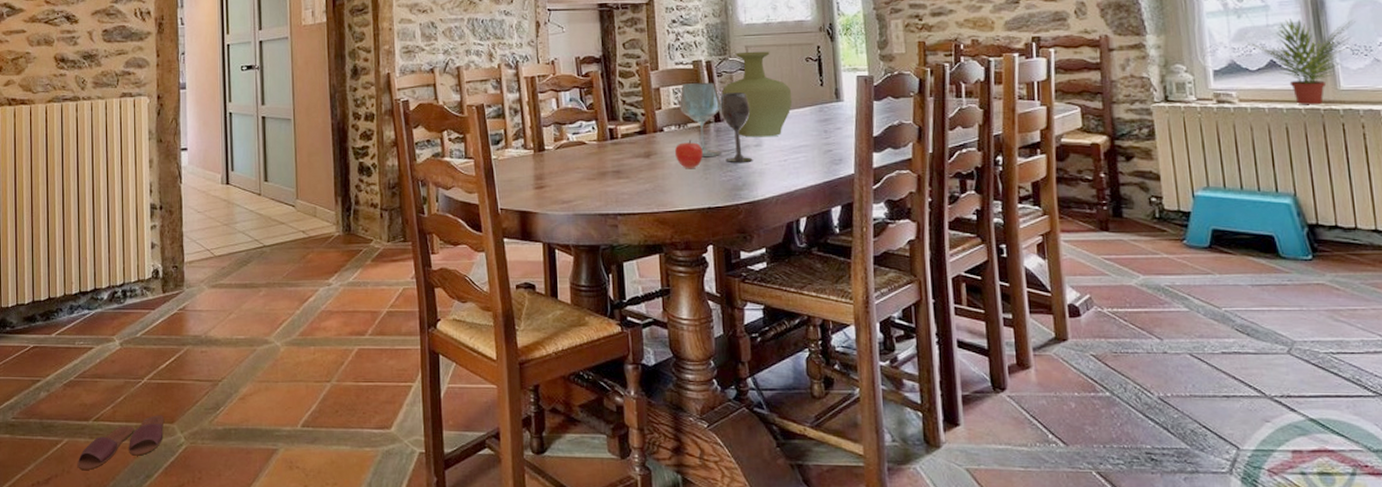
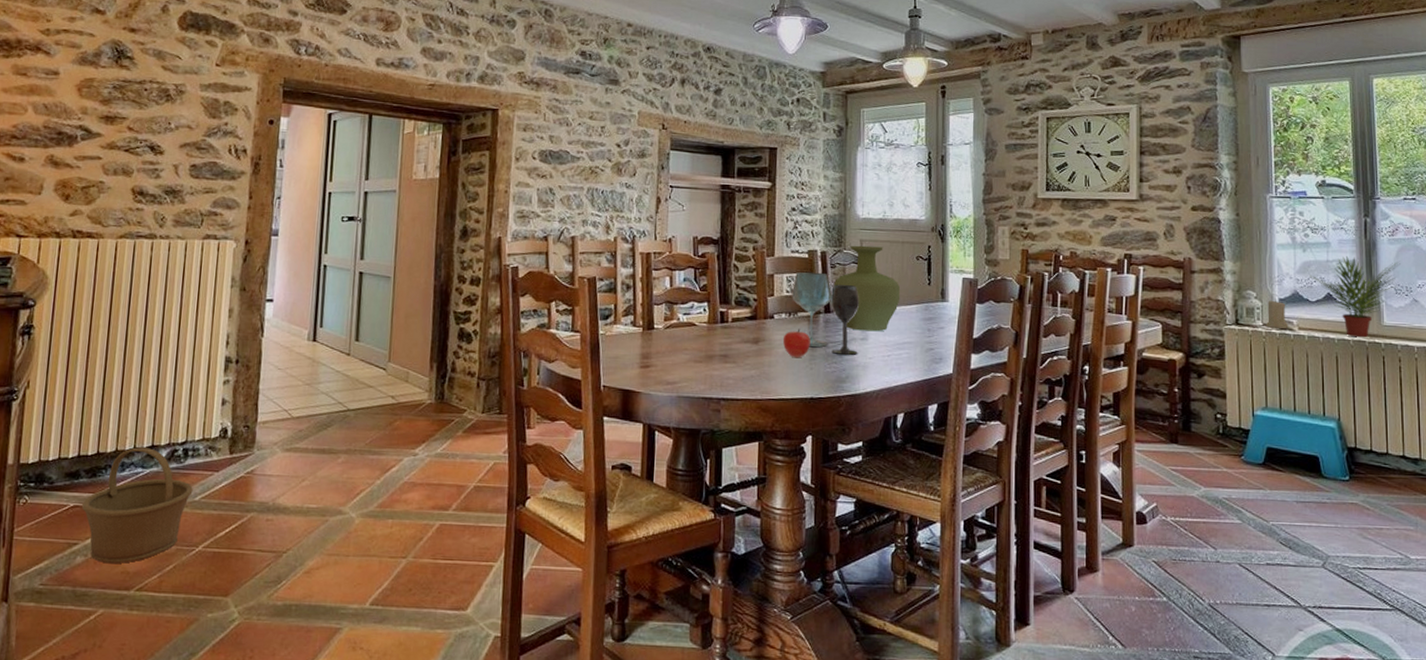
basket: none [40,291,134,398] -> present [81,447,193,564]
slippers: present [77,415,165,471] -> none [111,587,218,646]
candle: none [1199,72,1227,103] -> present [1265,300,1289,330]

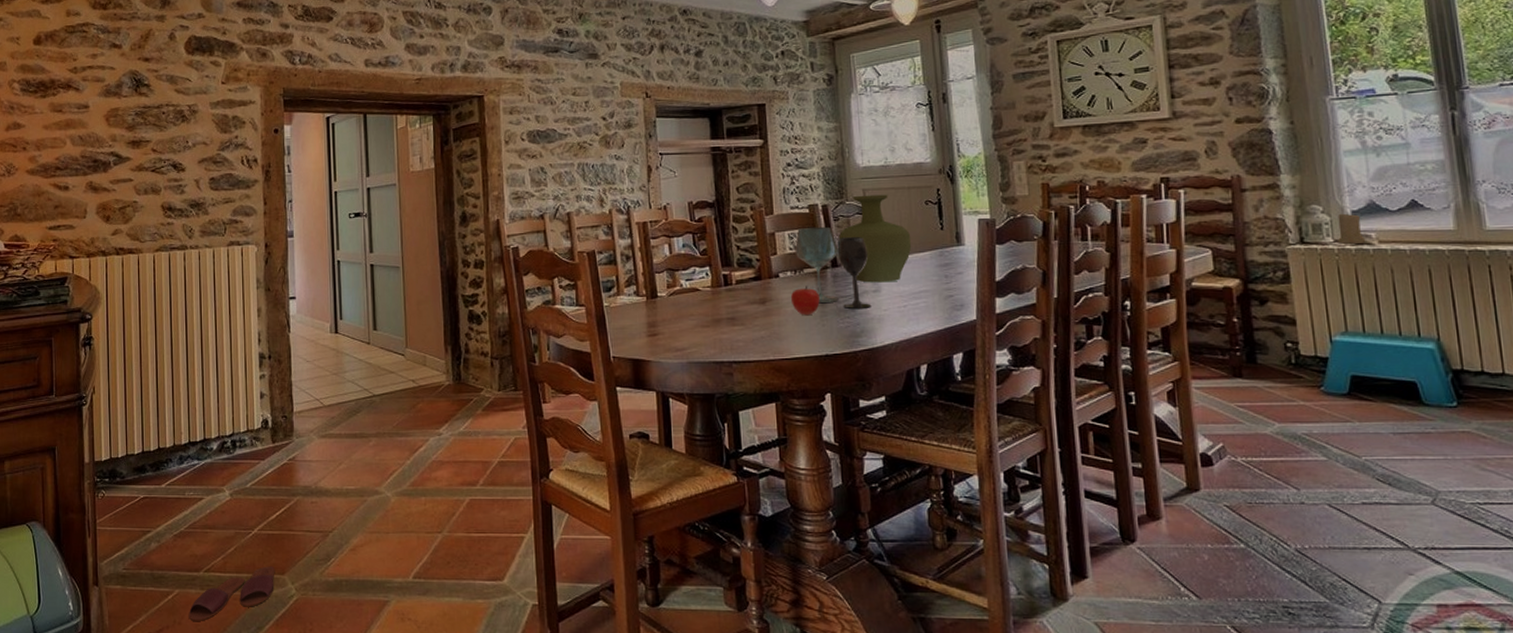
basket: present [81,447,193,564] -> none [150,441,244,548]
slippers: none [111,587,218,646] -> present [188,566,275,622]
potted plant: present [1309,256,1400,338] -> none [1387,156,1502,247]

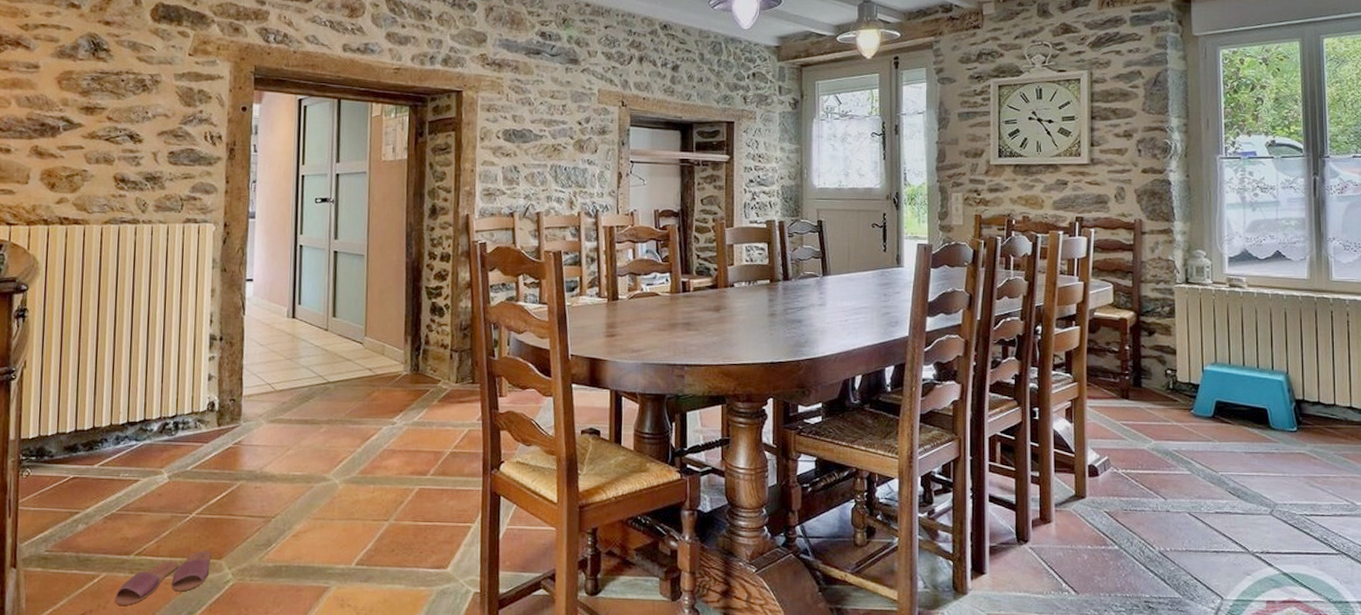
fruit: present [790,286,820,316] -> none [743,296,770,325]
wine glass: present [795,226,839,302] -> none [751,241,791,313]
wine glass: present [837,237,872,309] -> none [789,253,818,320]
vase: present [839,194,912,283] -> none [792,214,857,298]
candle: present [1337,213,1366,245] -> none [1215,258,1238,287]

